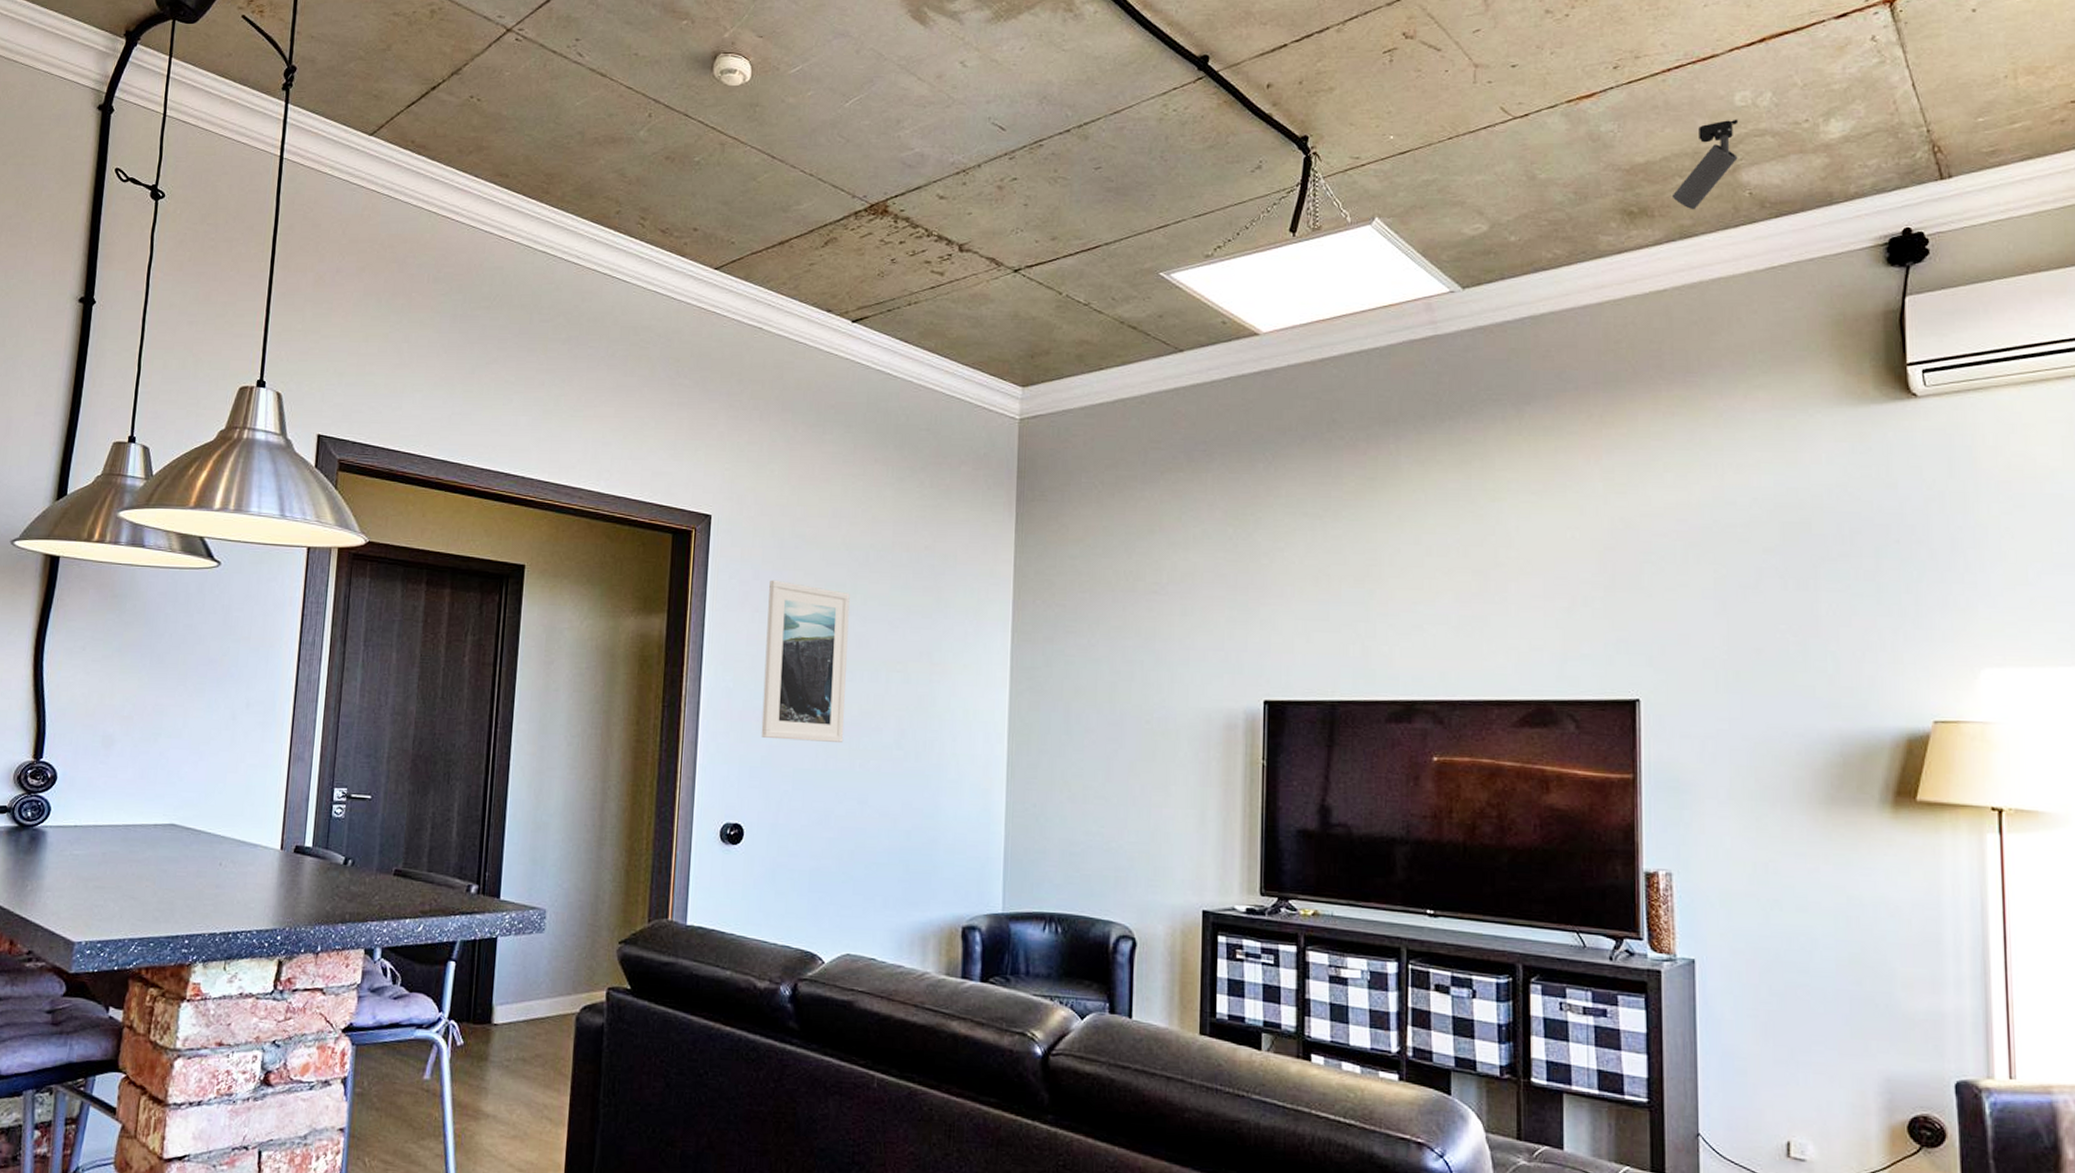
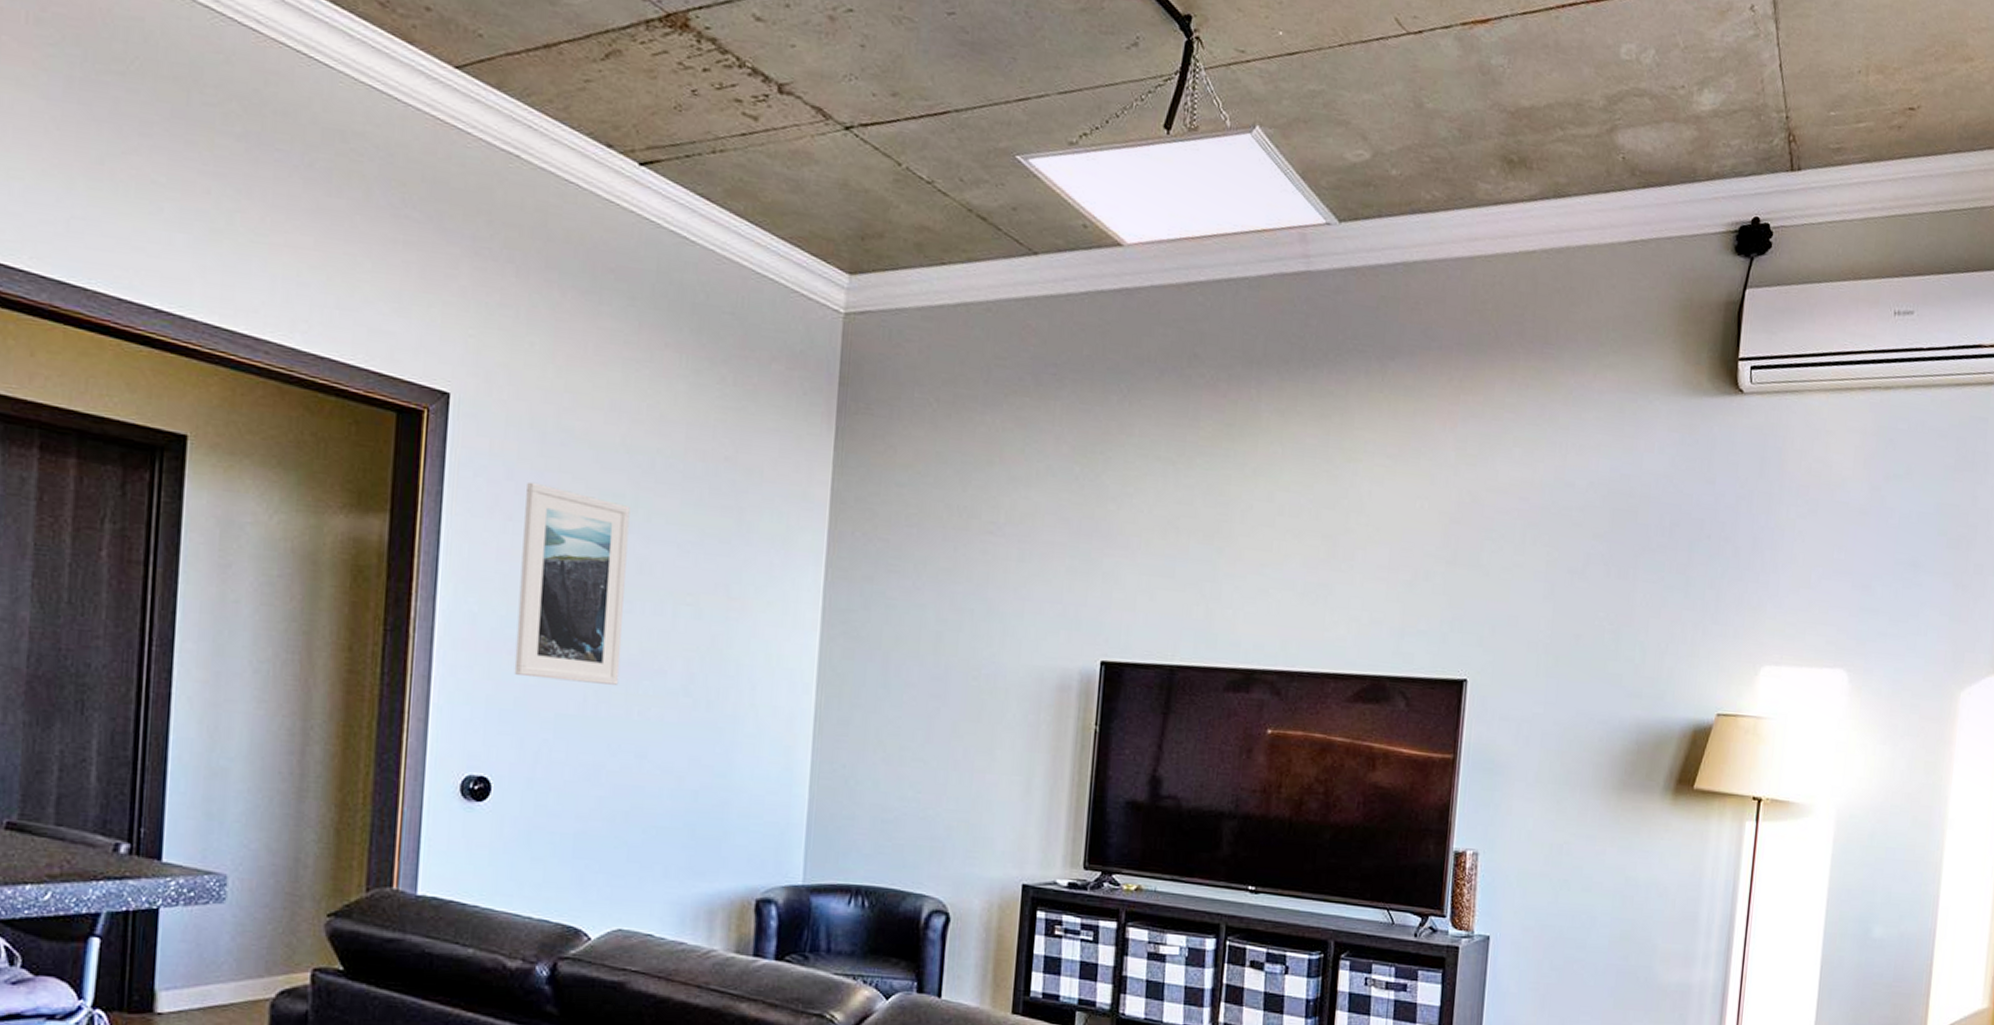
track light: present [1671,119,1739,210] -> none [1551,72,1622,168]

